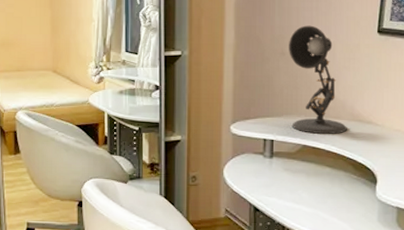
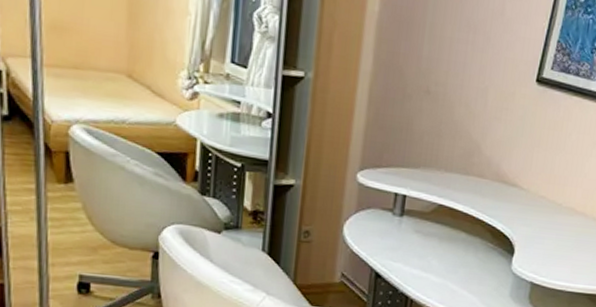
desk lamp: present [289,25,347,134] -> none [428,61,490,195]

